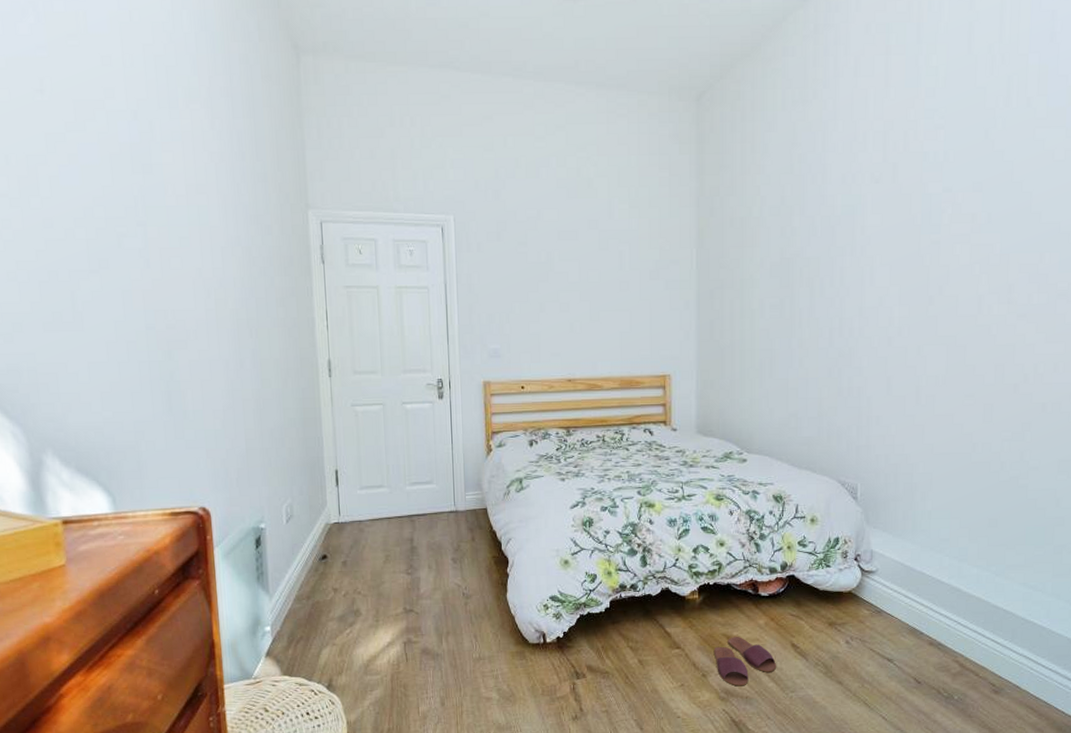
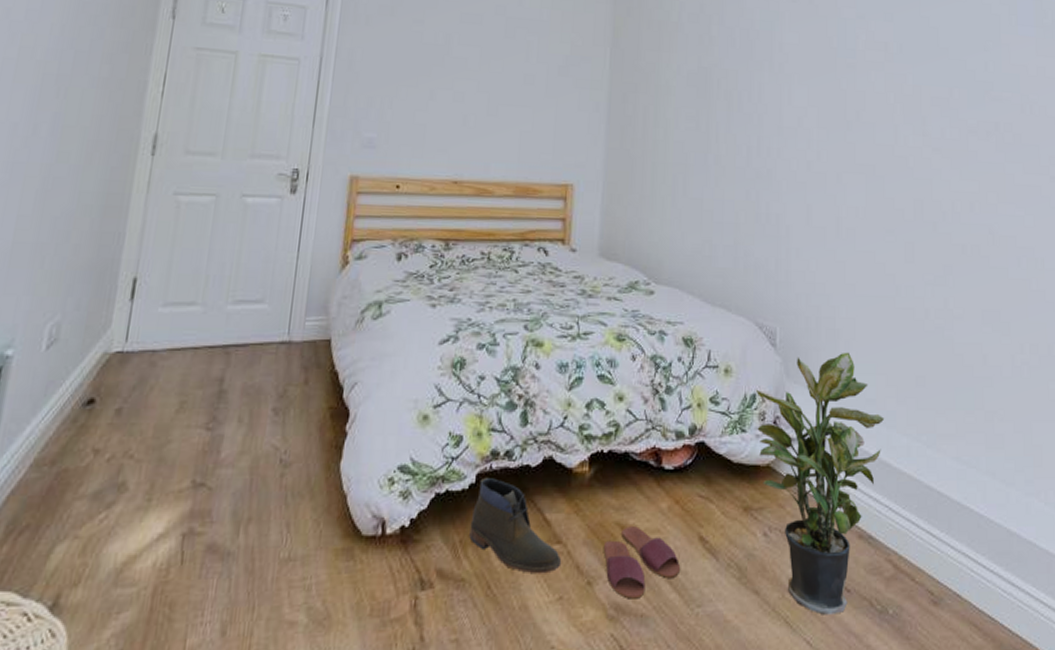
boot: none [609,603,681,669] -> present [469,477,562,574]
potted plant: none [838,501,957,699] -> present [755,352,885,615]

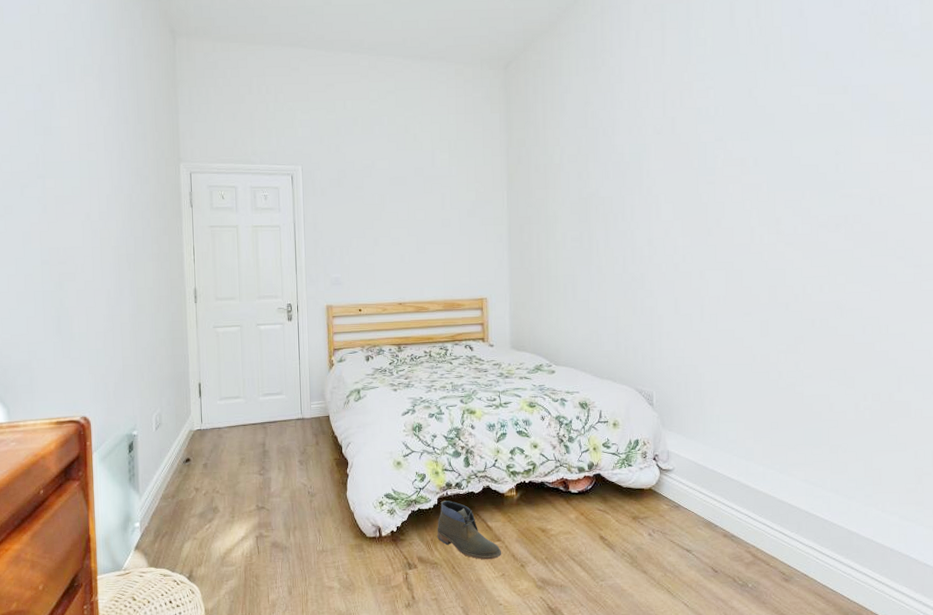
slippers: present [603,526,681,599] -> none [530,530,588,576]
potted plant: present [755,352,885,615] -> none [638,406,744,587]

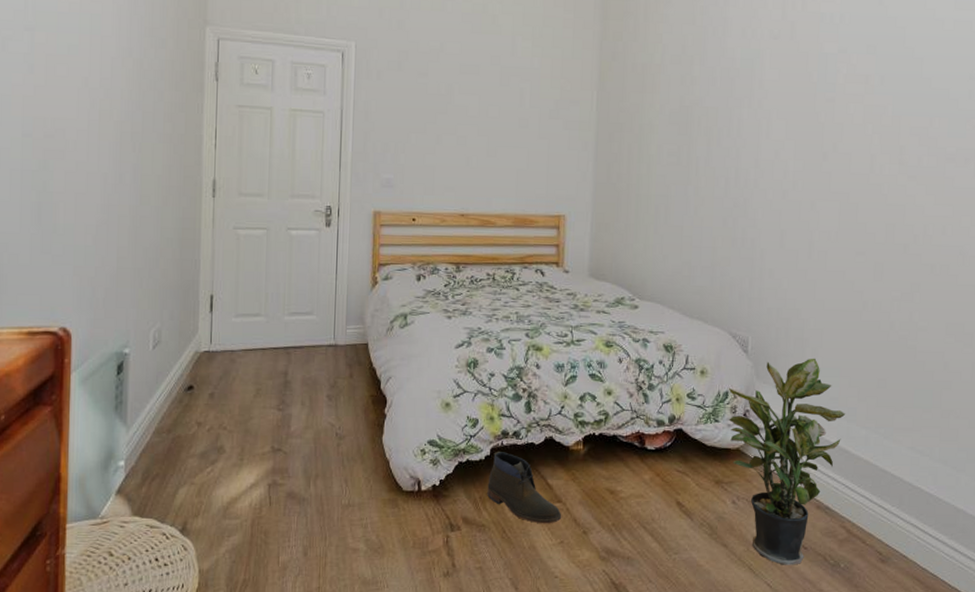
potted plant: none [638,406,744,587] -> present [728,358,846,565]

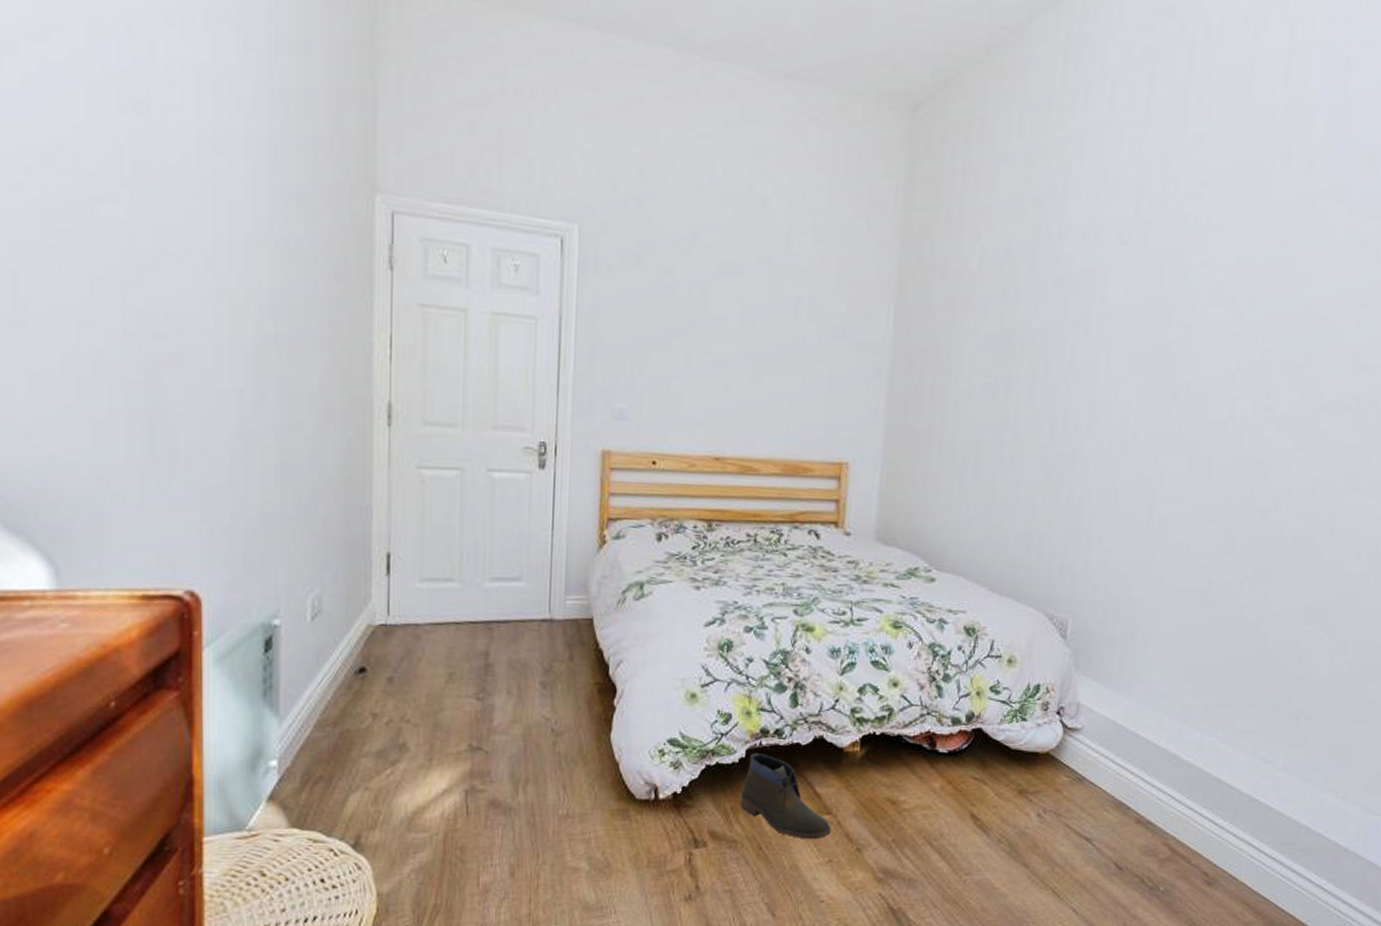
potted plant: present [728,358,846,565] -> none [1039,646,1179,888]

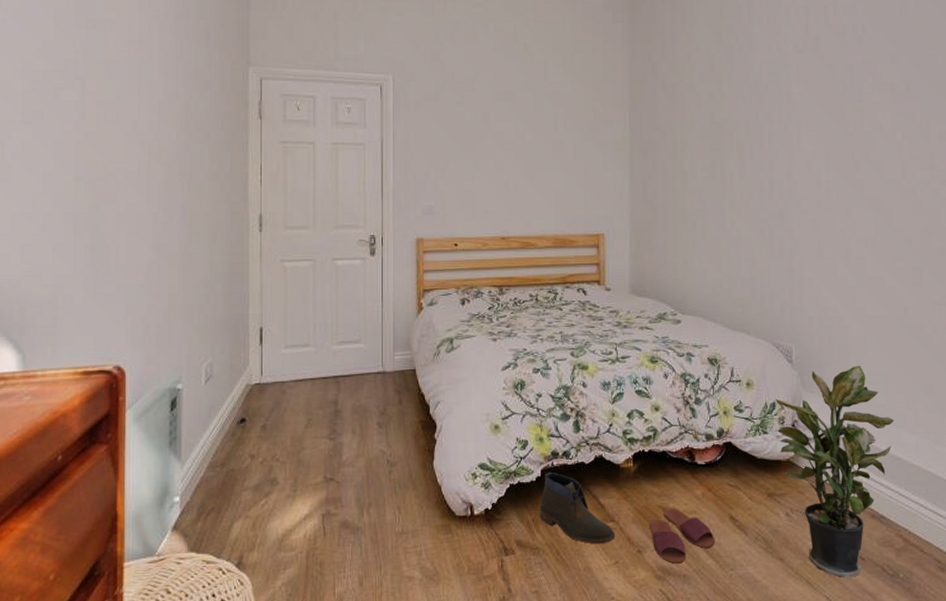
slippers: none [873,802,951,865] -> present [649,509,715,564]
potted plant: none [1039,646,1179,888] -> present [775,365,895,578]

